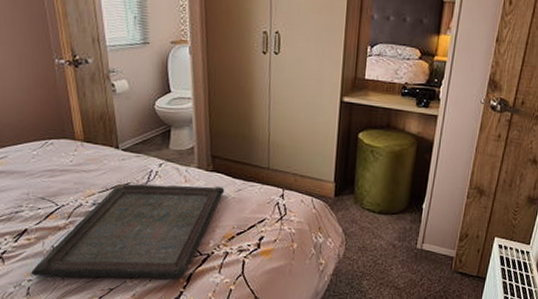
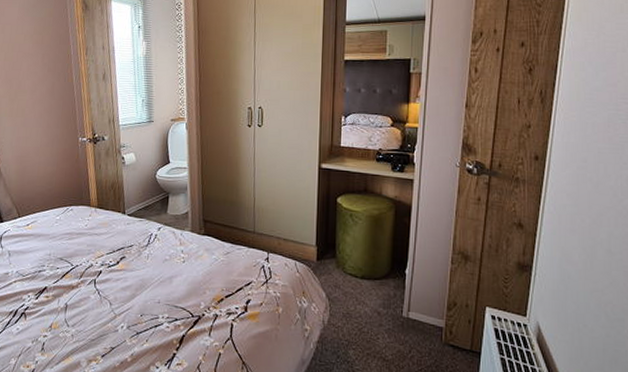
serving tray: present [31,183,225,279] -> none [47,246,215,340]

